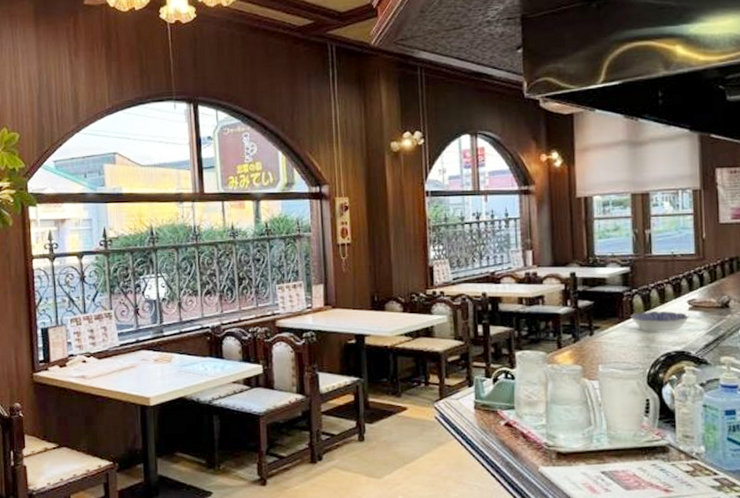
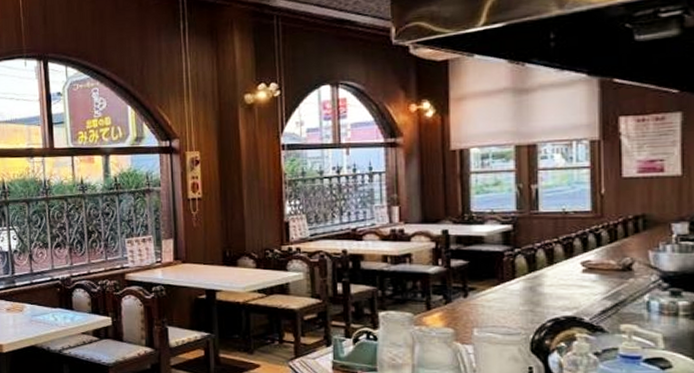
bowl: present [630,311,689,333] -> none [511,273,582,296]

